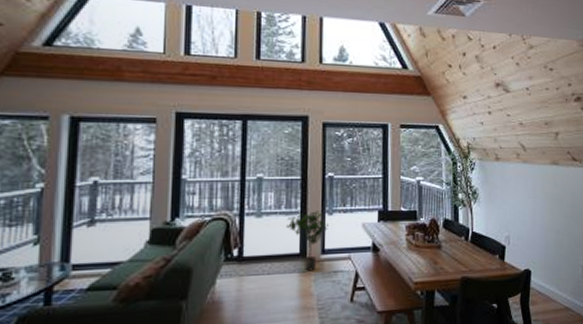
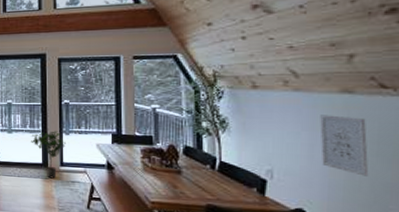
wall art: none [539,183,568,235] -> present [320,115,369,177]

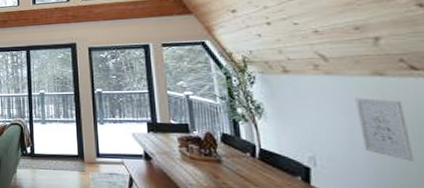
potted plant: present [31,131,67,179] -> none [65,121,102,171]

